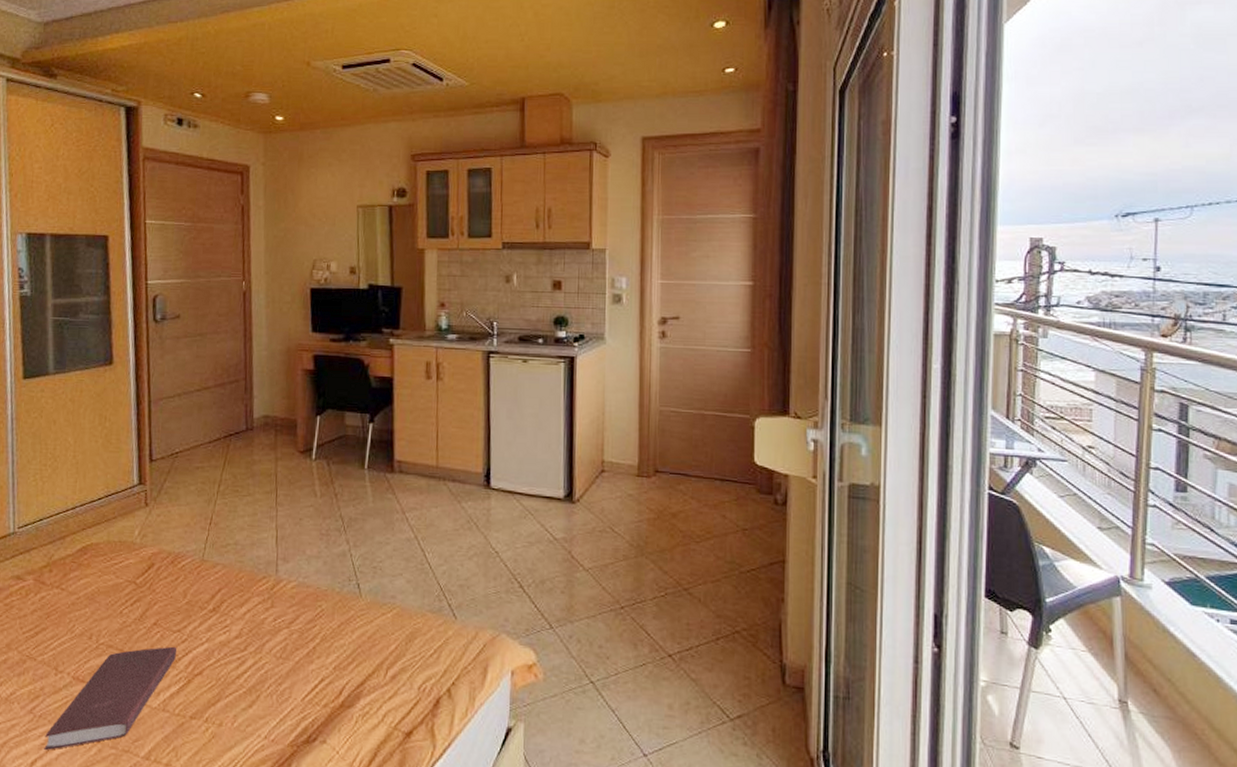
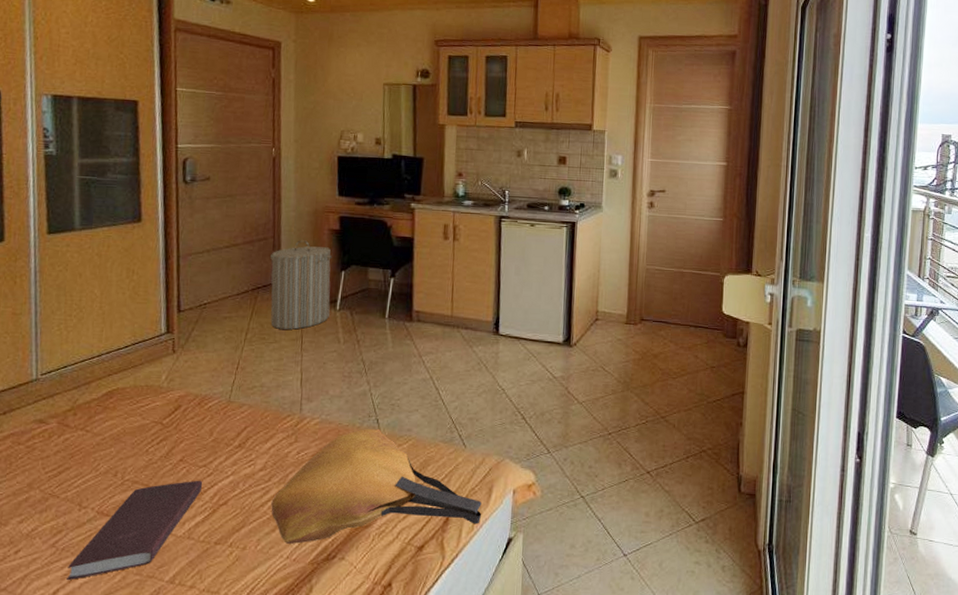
laundry hamper: none [241,382,307,481] -> present [269,240,333,330]
tote bag: none [247,594,477,723] -> present [271,429,482,544]

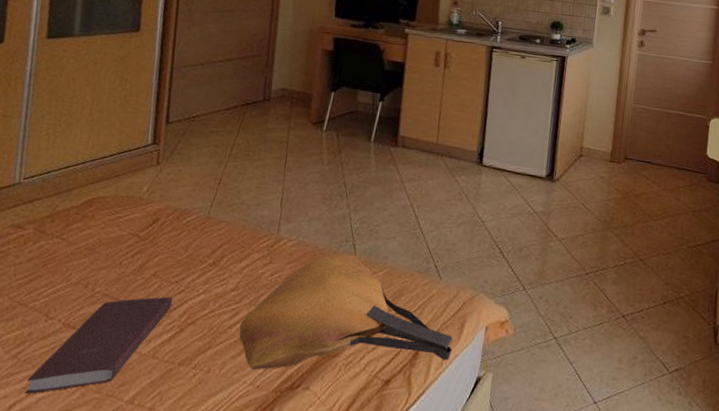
laundry hamper: present [269,240,333,330] -> none [256,58,324,148]

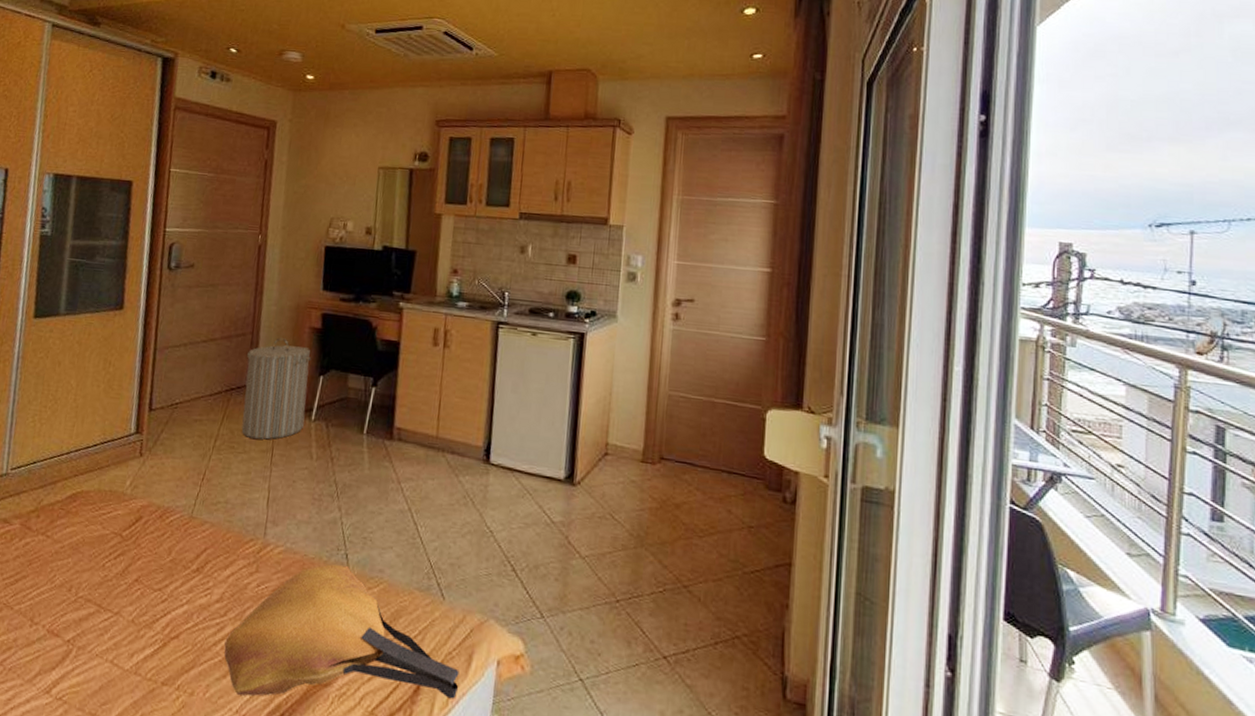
book: present [25,296,173,394] -> none [10,605,156,707]
laundry hamper: none [256,58,324,148] -> present [241,338,312,440]

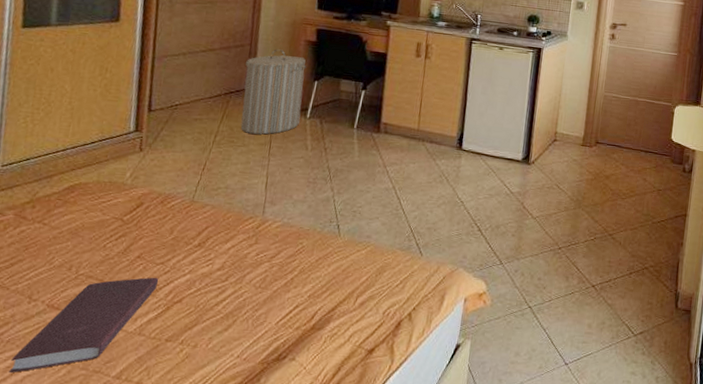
book: none [10,605,156,707] -> present [9,277,159,373]
tote bag: present [224,564,459,699] -> none [225,234,434,343]

